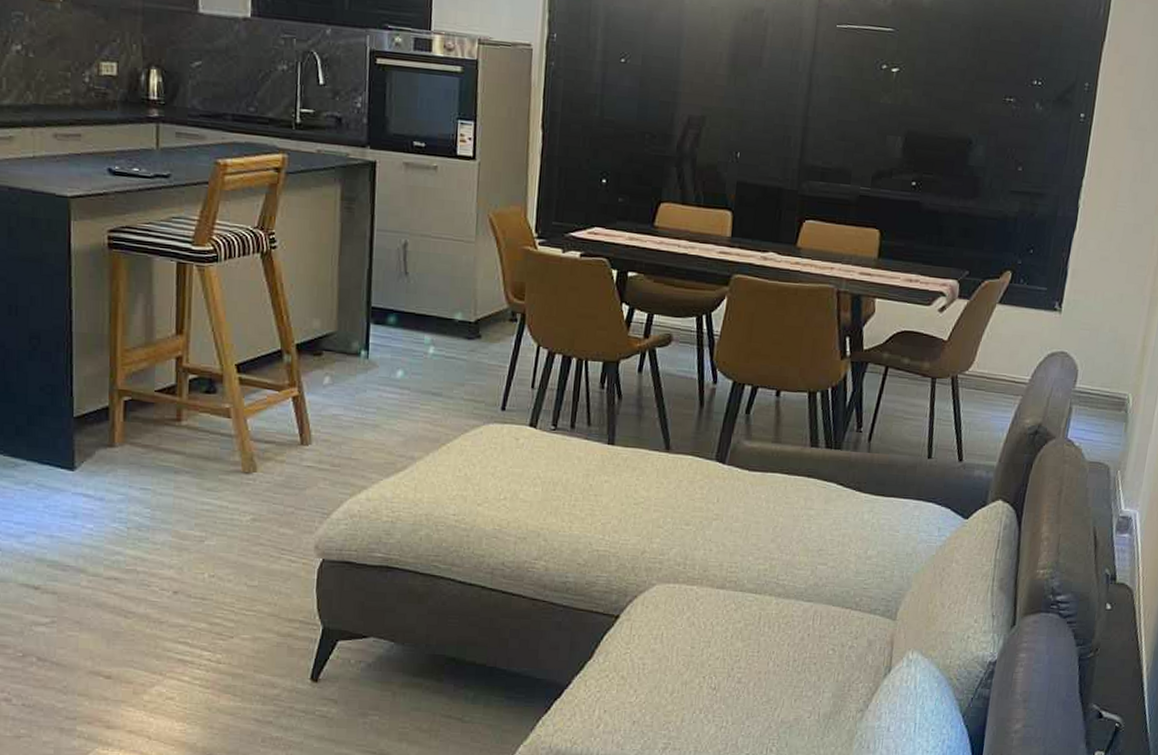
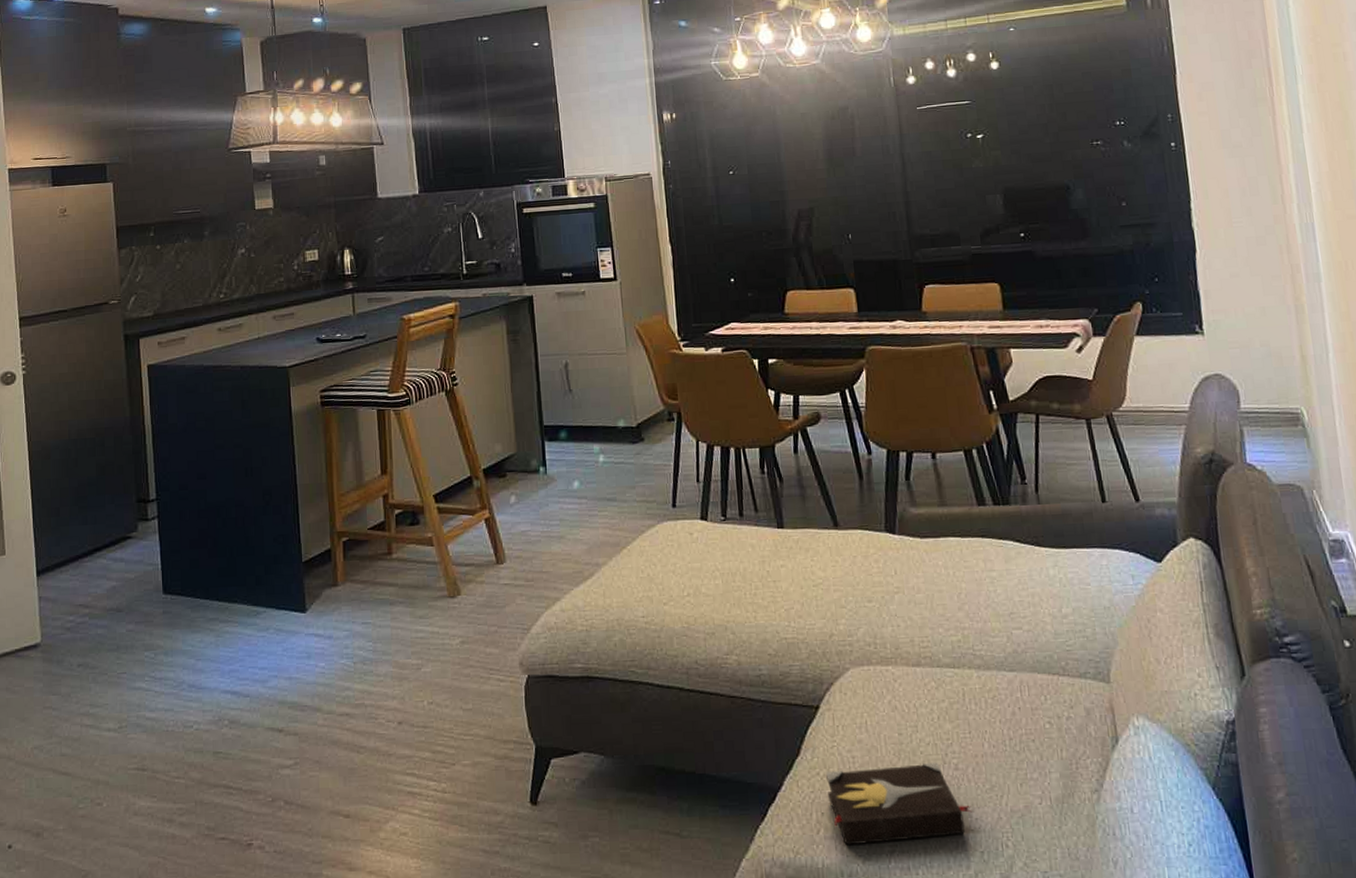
hardback book: none [613,674,747,741] -> present [826,762,973,846]

